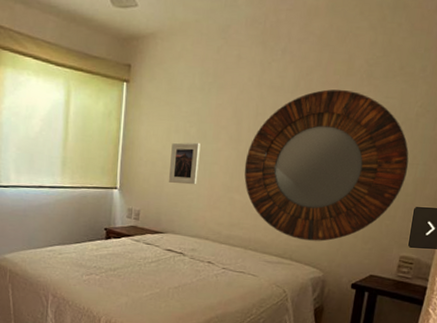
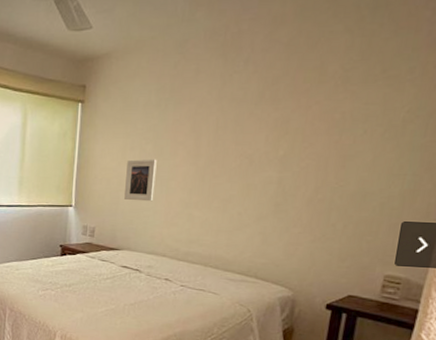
home mirror: present [244,89,409,241] -> none [203,99,394,259]

